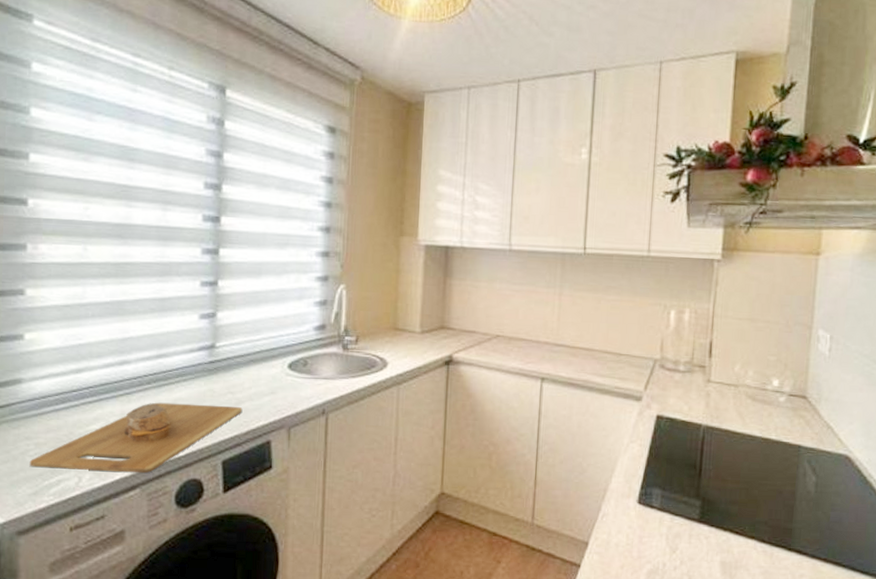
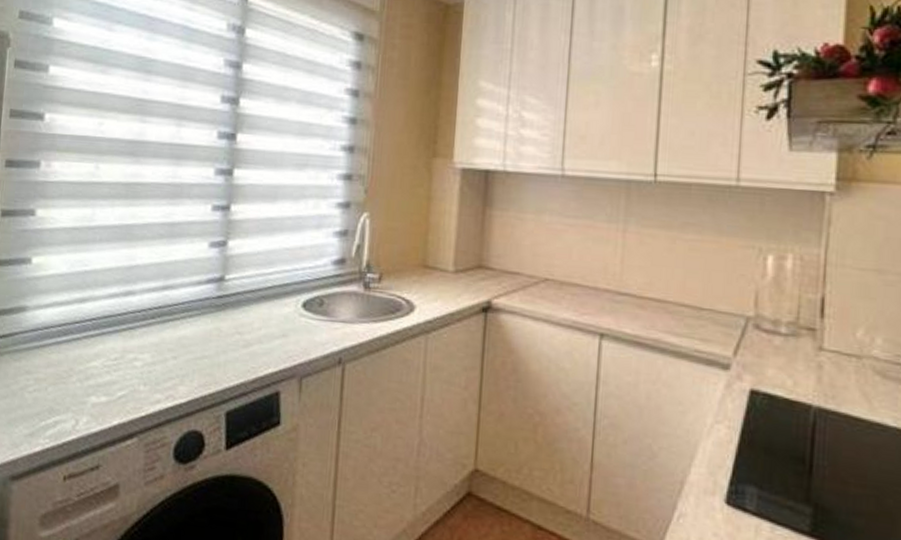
cutting board: present [29,402,243,474] -> none [27,339,251,421]

